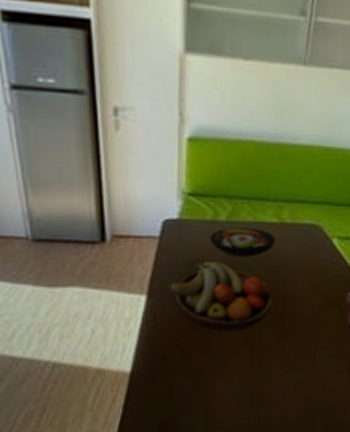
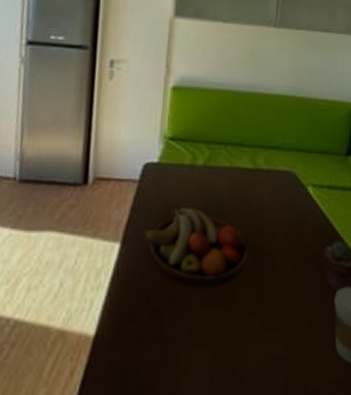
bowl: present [210,228,275,257] -> none [188,173,251,204]

